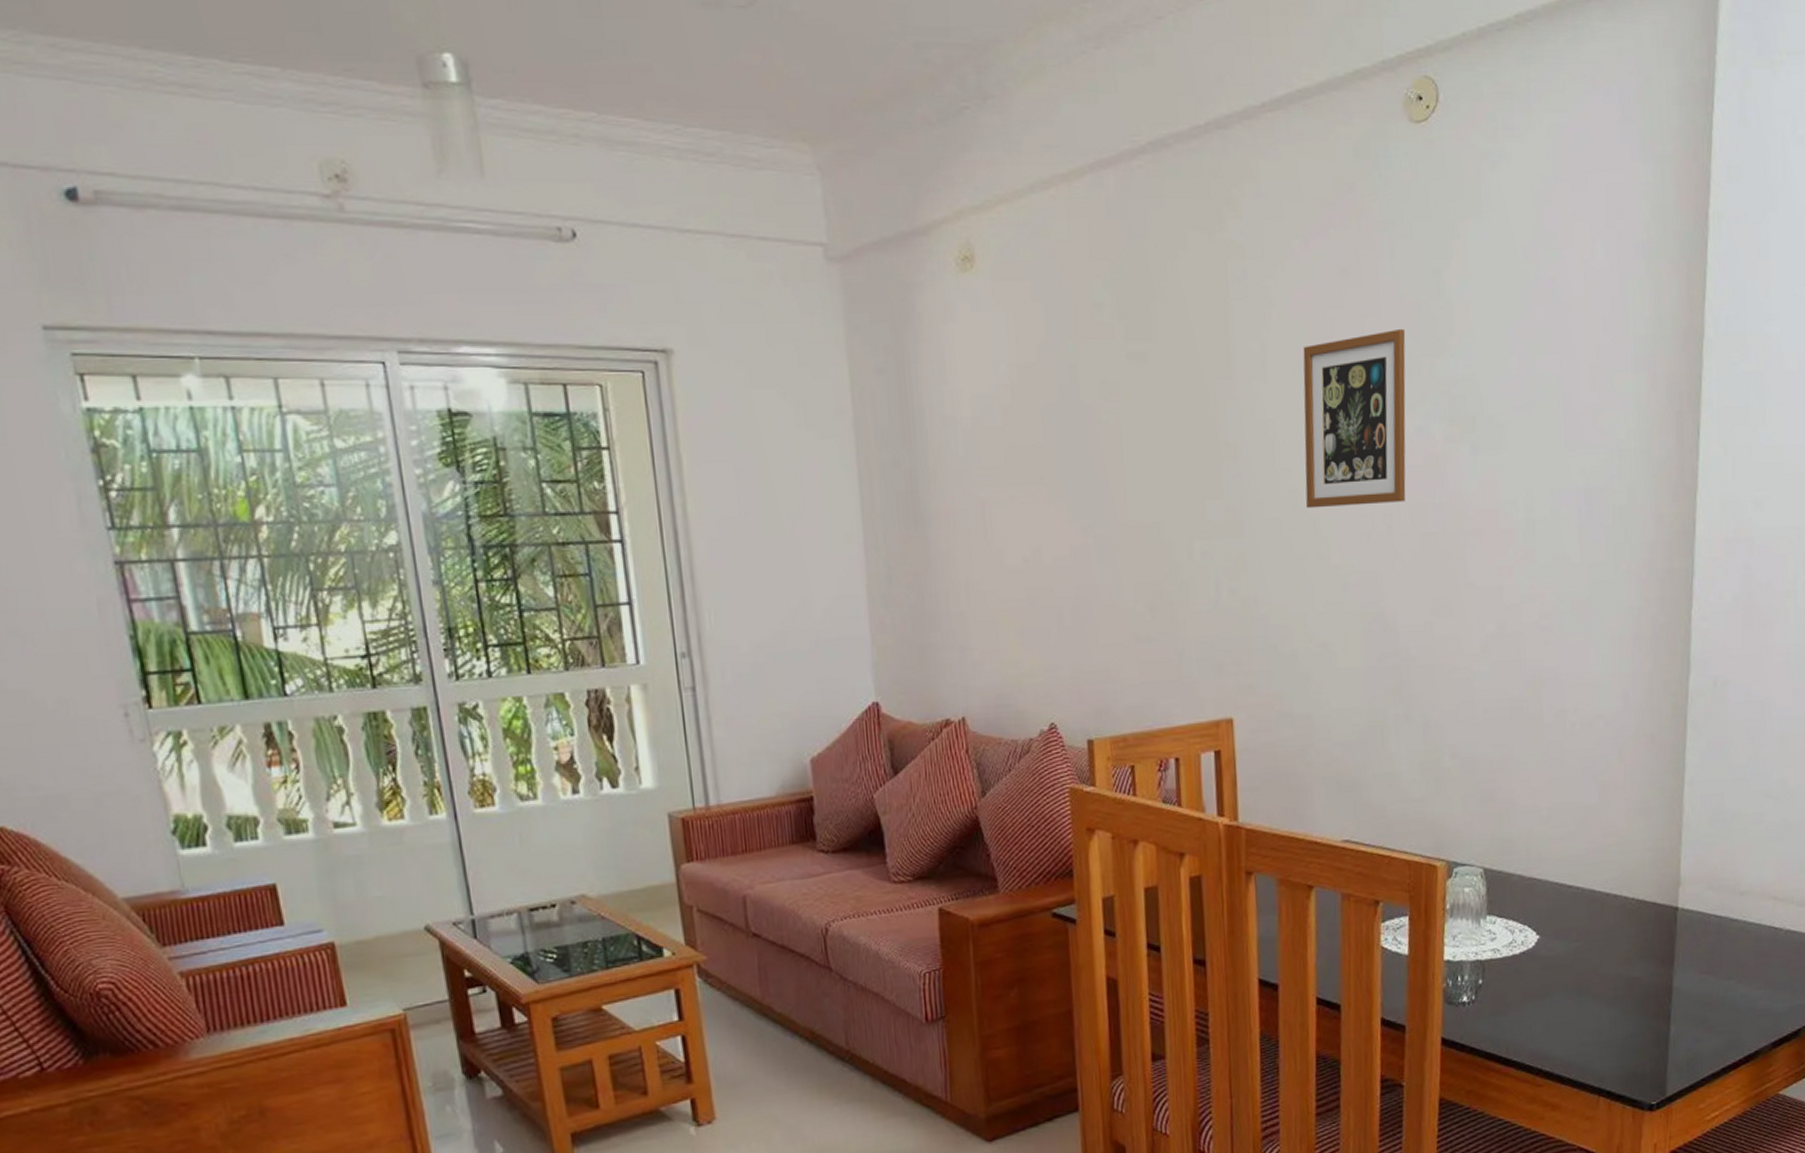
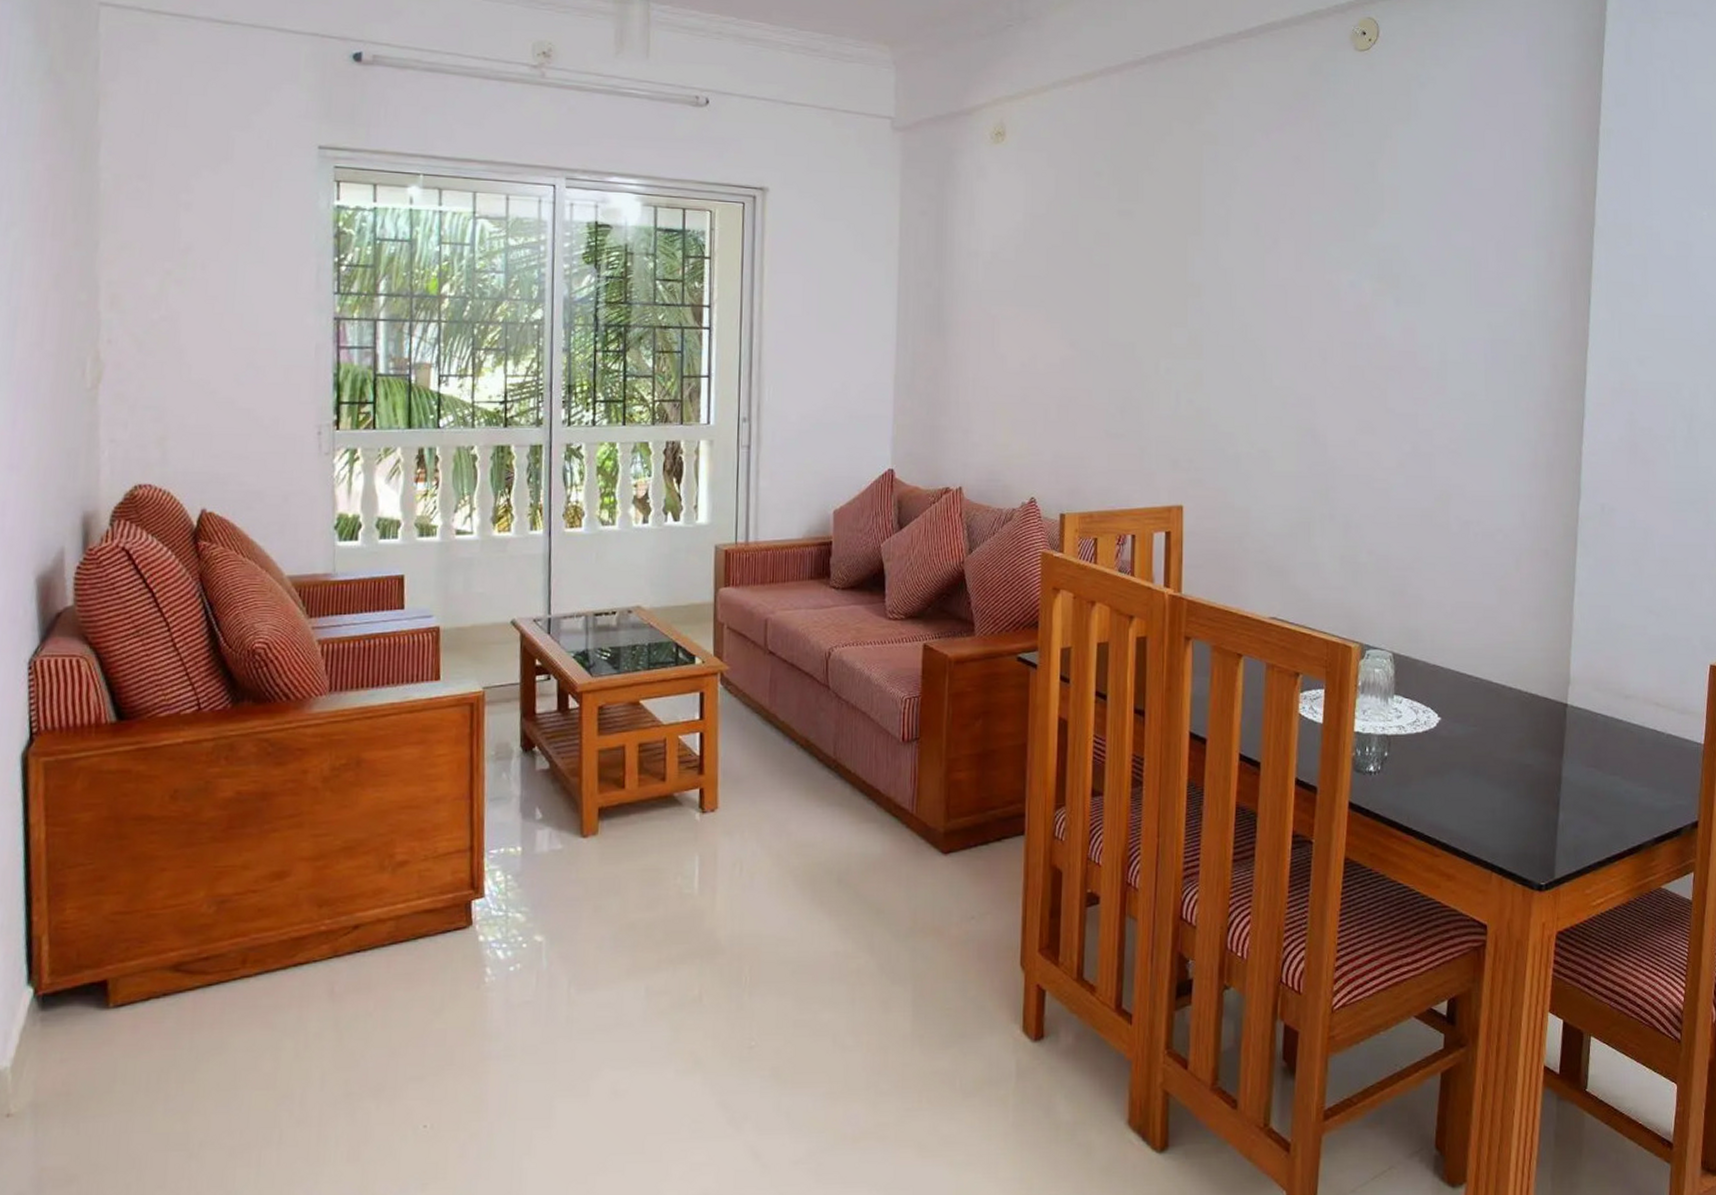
picture frame: present [1303,328,1406,509] -> none [1255,204,1344,340]

